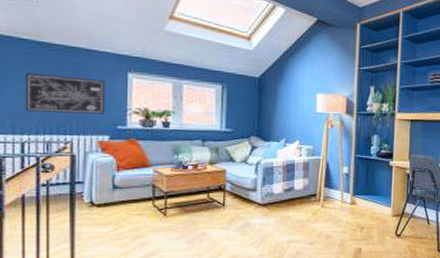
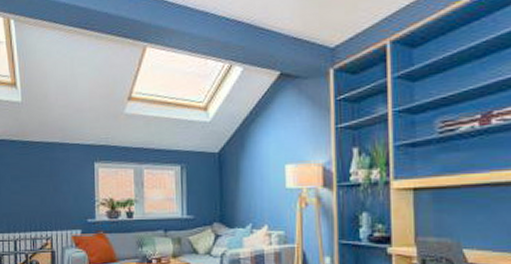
wall art: present [25,72,106,114] -> none [15,172,77,209]

